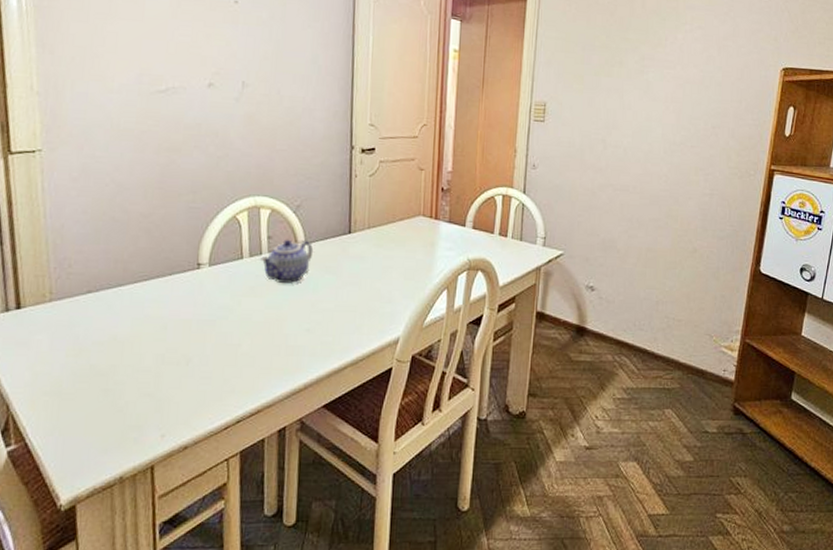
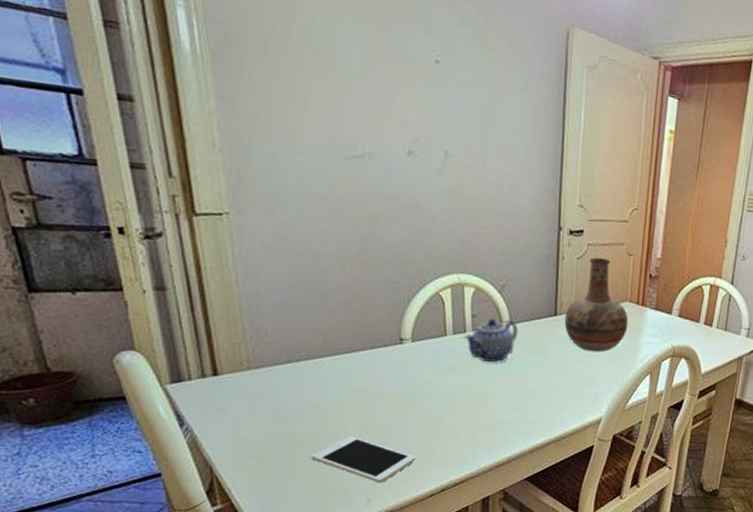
cell phone: none [106,365,211,416] -> present [311,435,416,483]
vase: none [358,174,423,269] -> present [564,257,629,352]

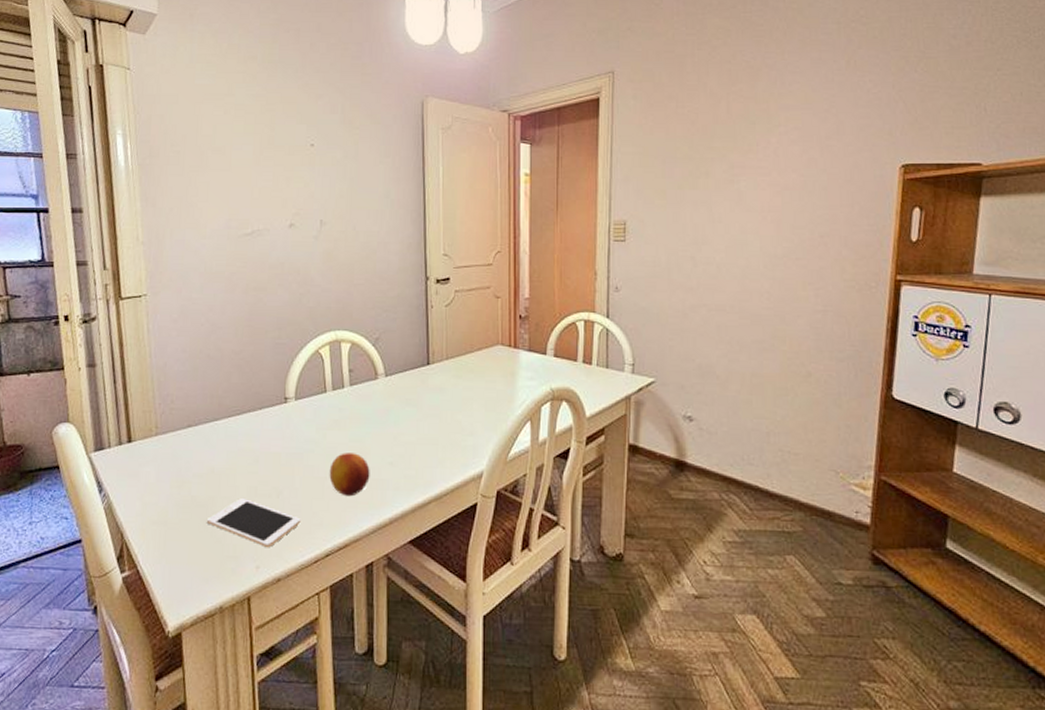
fruit: none [447,396,490,437] -> present [329,453,370,497]
teapot: present [463,318,519,362] -> none [342,372,394,416]
vase: present [564,257,629,352] -> none [437,303,502,400]

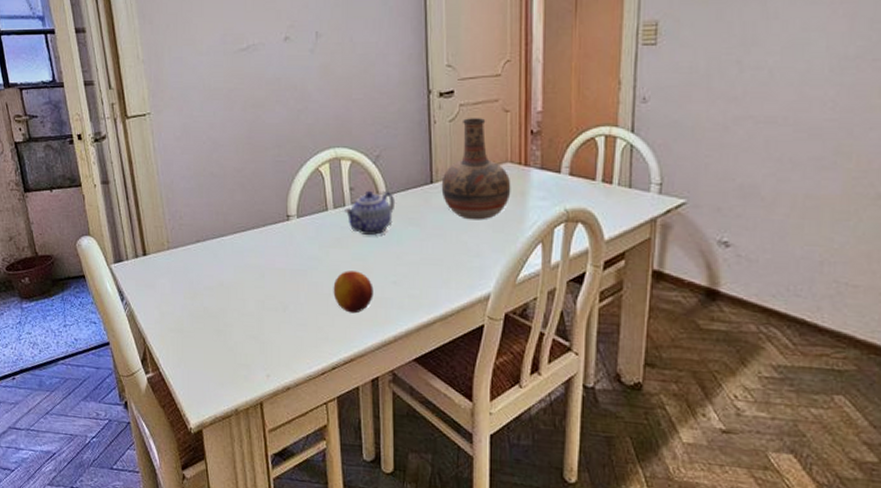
cell phone: present [206,497,301,548] -> none [219,310,307,359]
teapot: none [342,372,394,416] -> present [343,190,396,235]
vase: none [437,303,502,400] -> present [441,118,511,220]

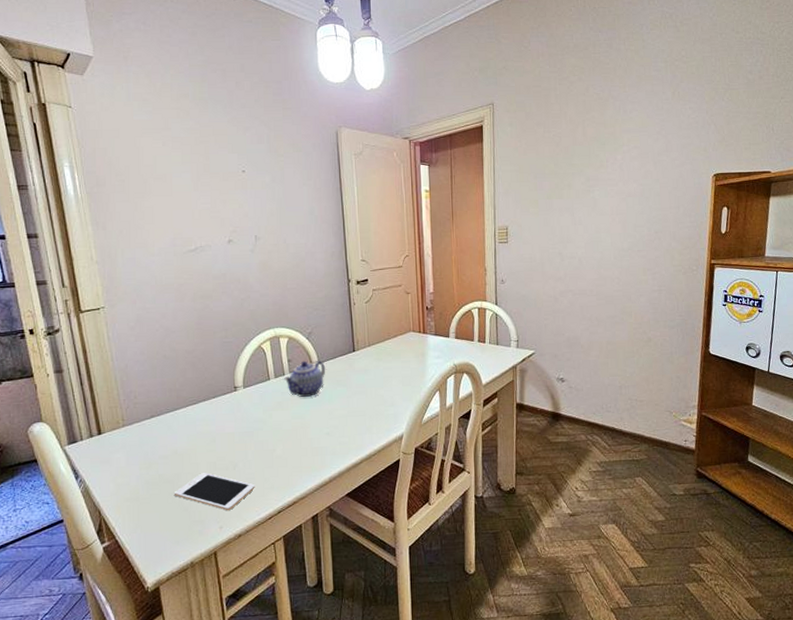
cell phone: none [219,310,307,359] -> present [174,472,255,511]
fruit: present [333,270,374,314] -> none [276,428,311,463]
vase: present [441,118,511,220] -> none [361,299,415,378]

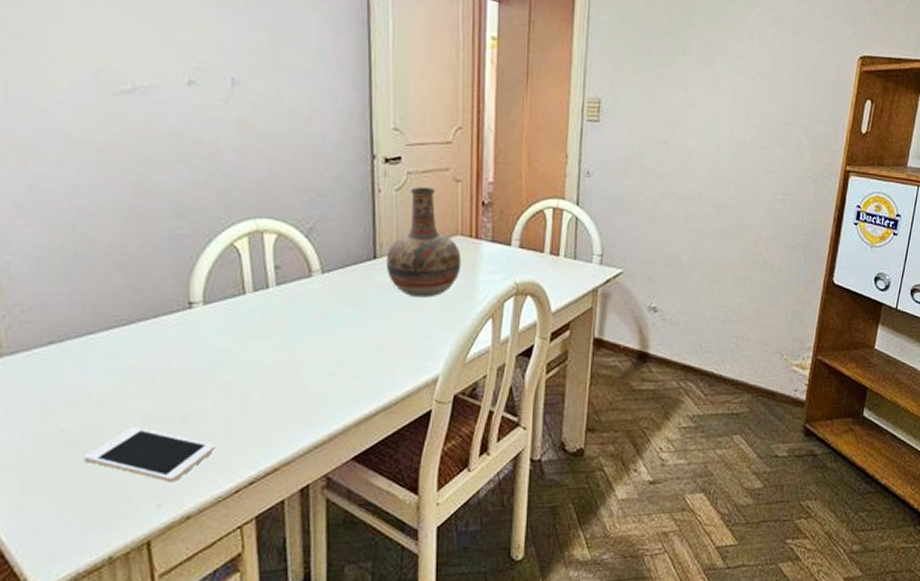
teapot: present [283,360,326,397] -> none [266,268,332,320]
vase: none [361,299,415,378] -> present [386,187,462,298]

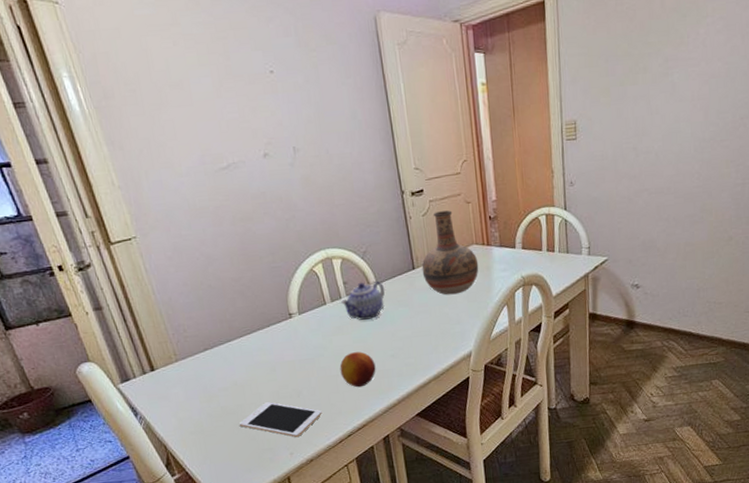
fruit: none [251,364,304,415] -> present [339,351,376,388]
teapot: none [266,268,332,320] -> present [340,280,385,320]

